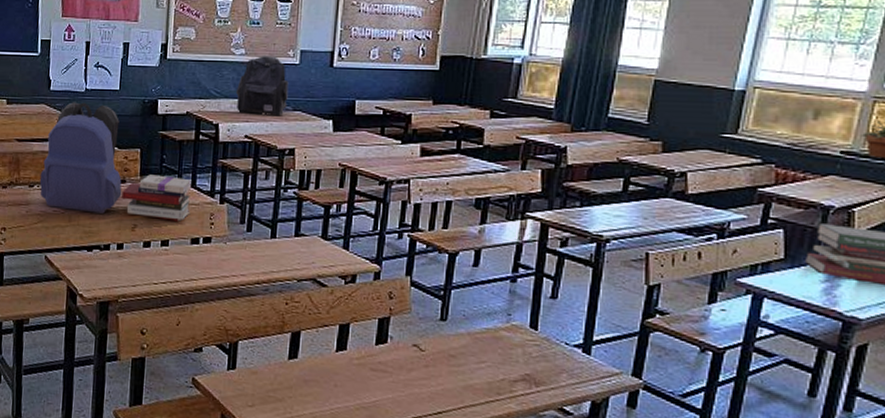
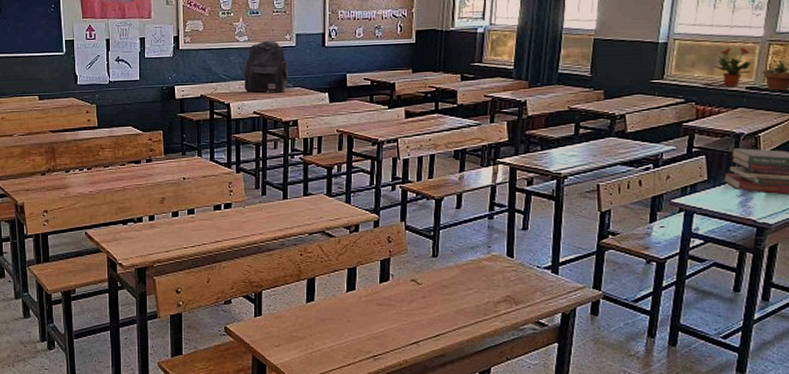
backpack: present [39,102,122,215] -> none [74,93,149,192]
books: present [122,174,191,222] -> none [149,152,211,192]
potted plant: none [800,102,854,150] -> present [712,47,755,88]

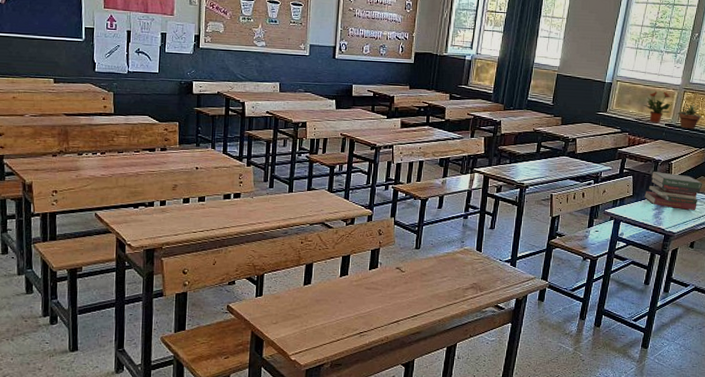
backpack: present [243,41,288,93] -> none [259,48,301,97]

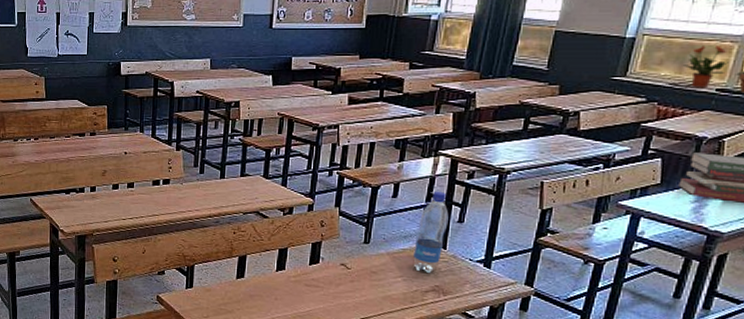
bottle: none [454,202,483,272] -> present [412,191,449,273]

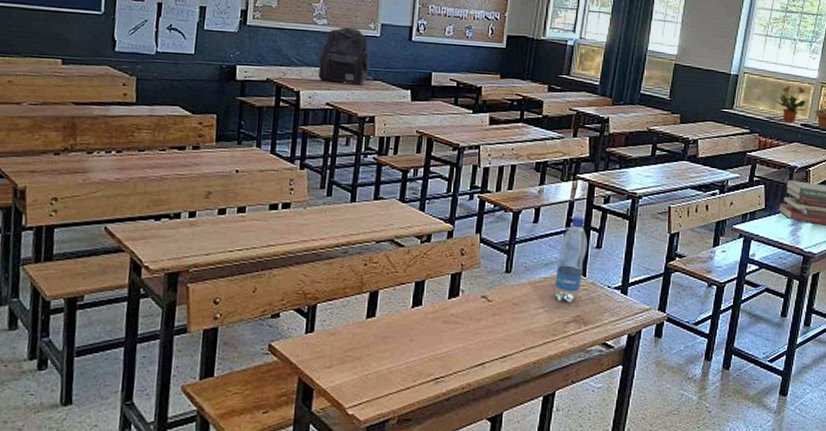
backpack: none [188,20,234,73] -> present [318,27,370,85]

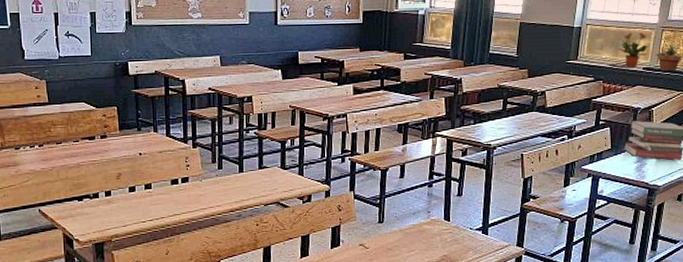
backpack: present [318,27,370,85] -> none [197,18,242,70]
bottle: present [553,215,588,302] -> none [421,169,450,244]

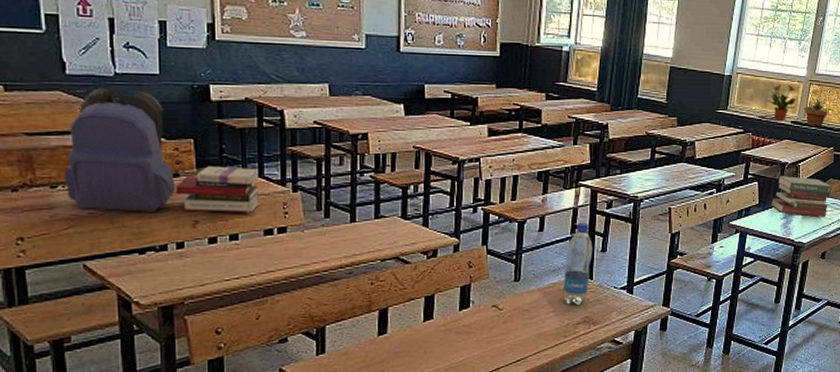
backpack: none [24,69,105,168] -> present [64,88,176,213]
books: none [104,128,168,167] -> present [176,166,261,214]
bottle: none [421,169,450,244] -> present [562,222,593,305]

